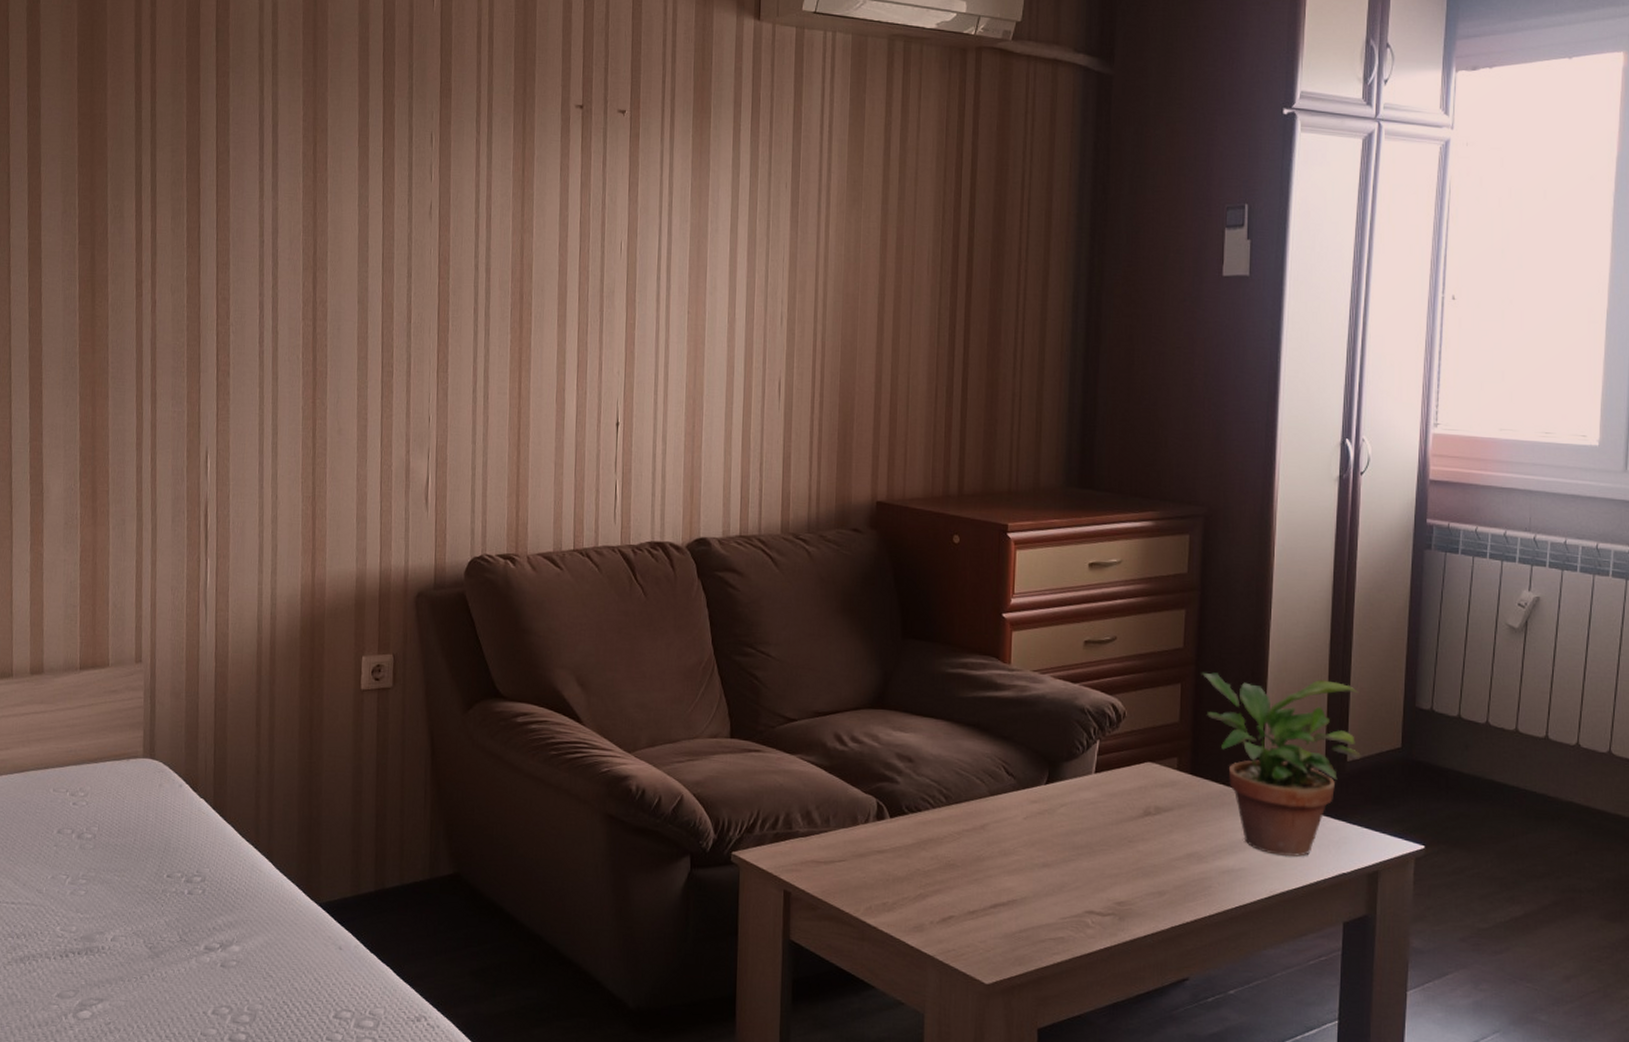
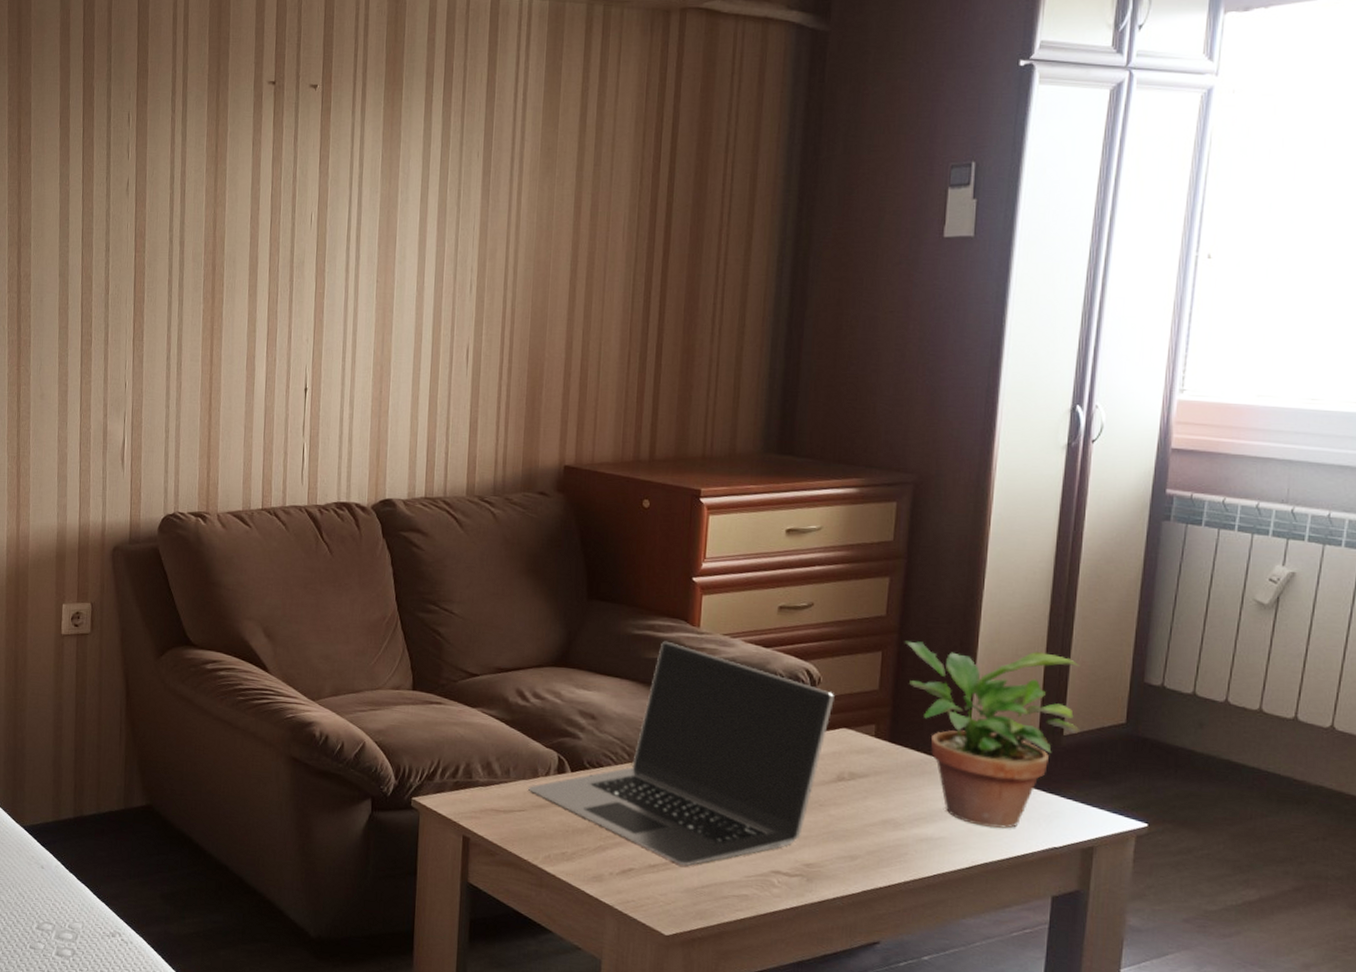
laptop: none [848,679,1139,911] -> present [528,641,834,866]

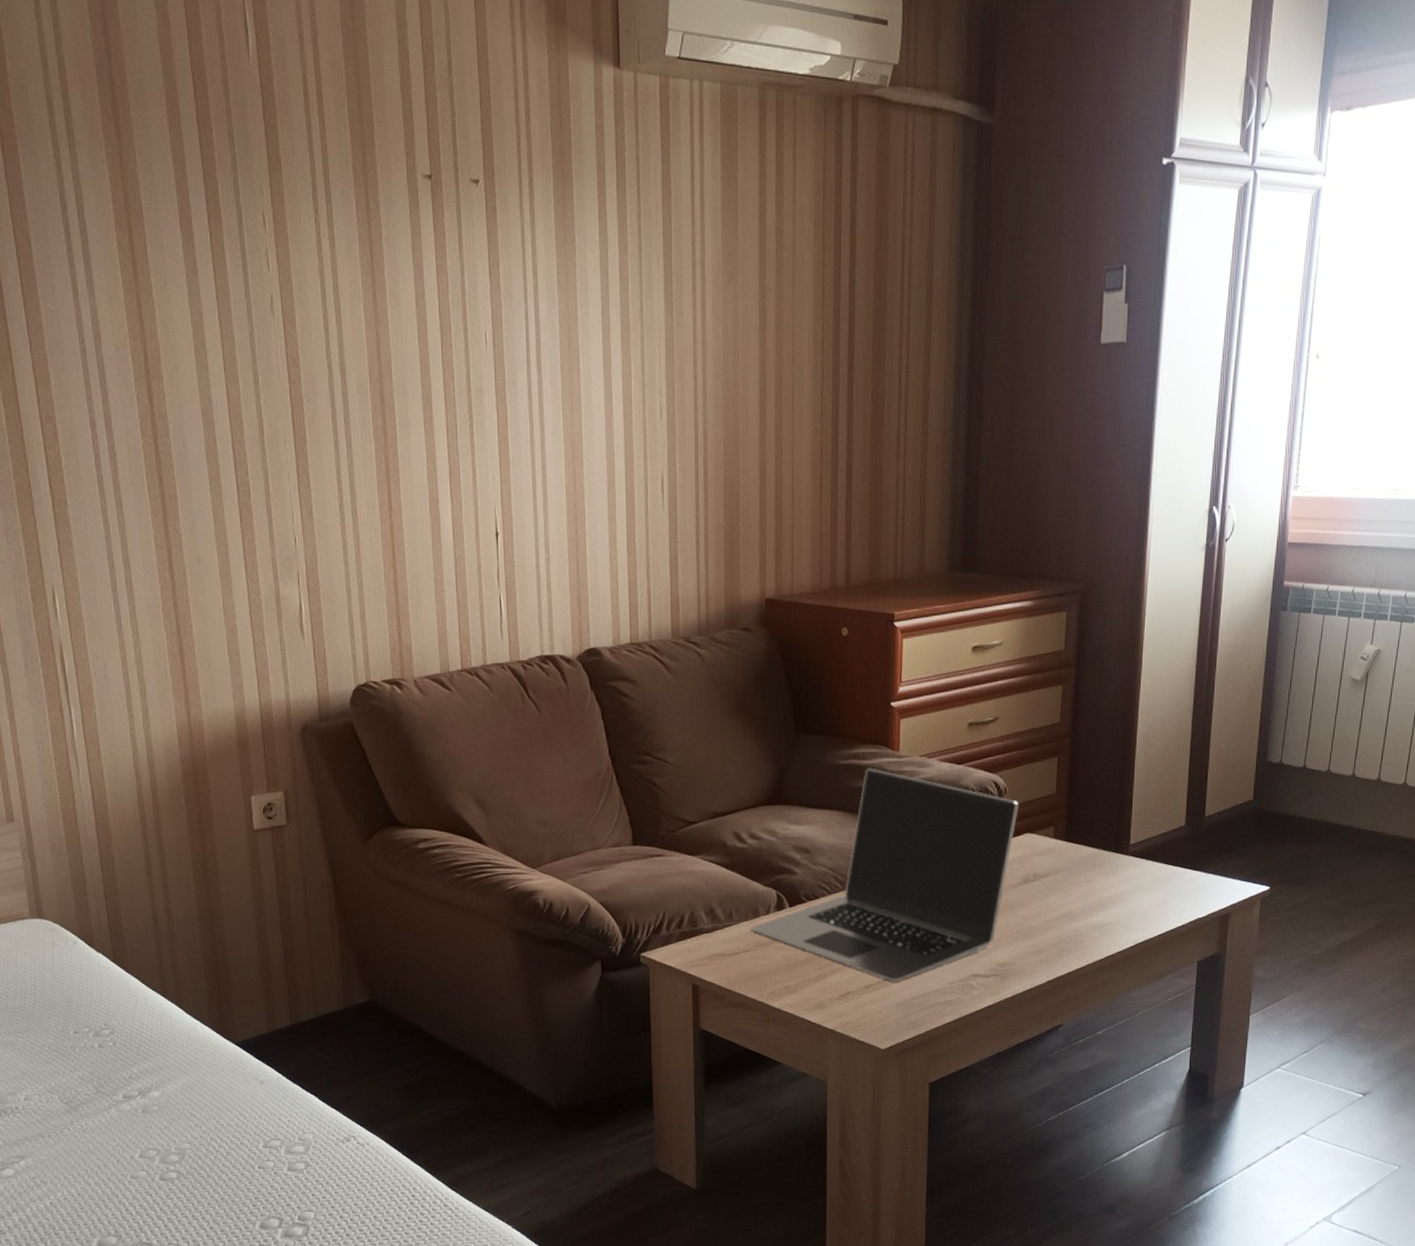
potted plant: present [904,640,1081,829] -> none [1076,742,1218,908]

